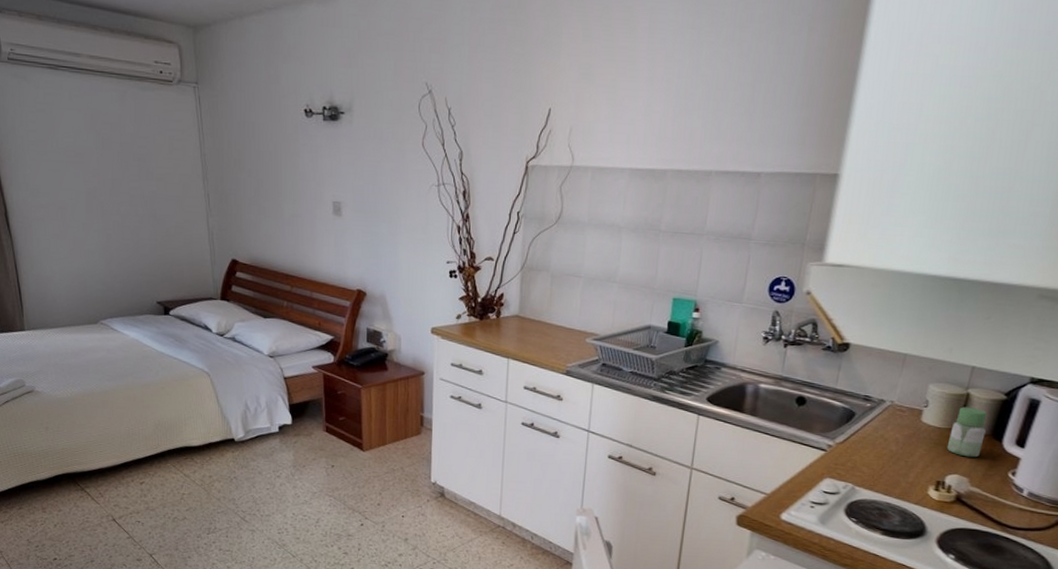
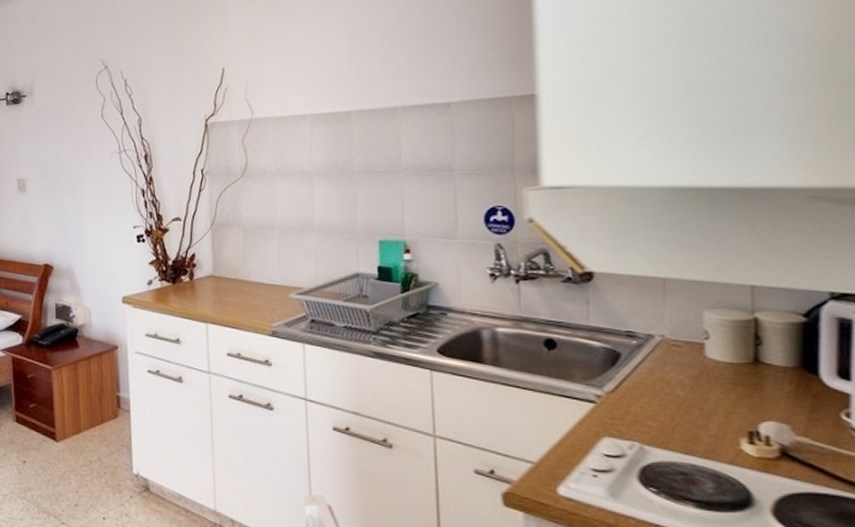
jar: present [946,406,987,458] -> none [747,334,795,398]

